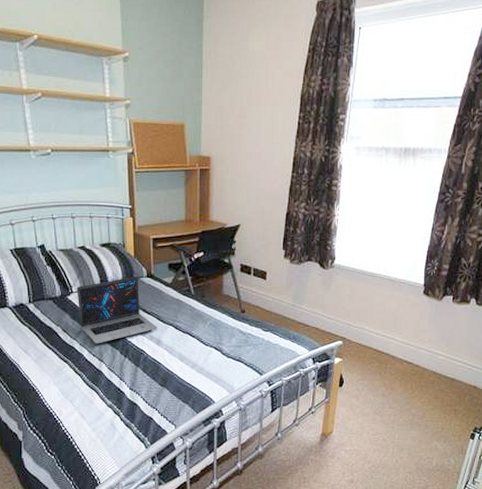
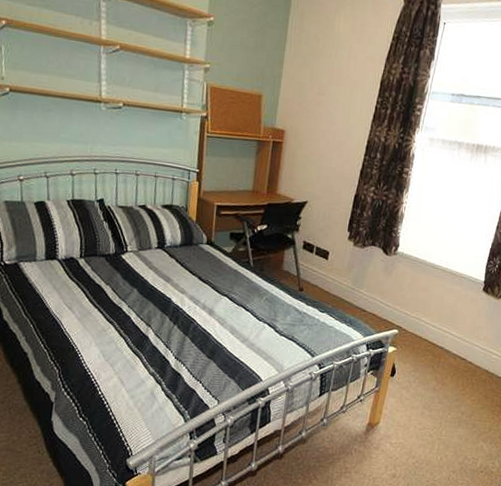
laptop: present [76,276,157,344] -> none [131,242,211,308]

